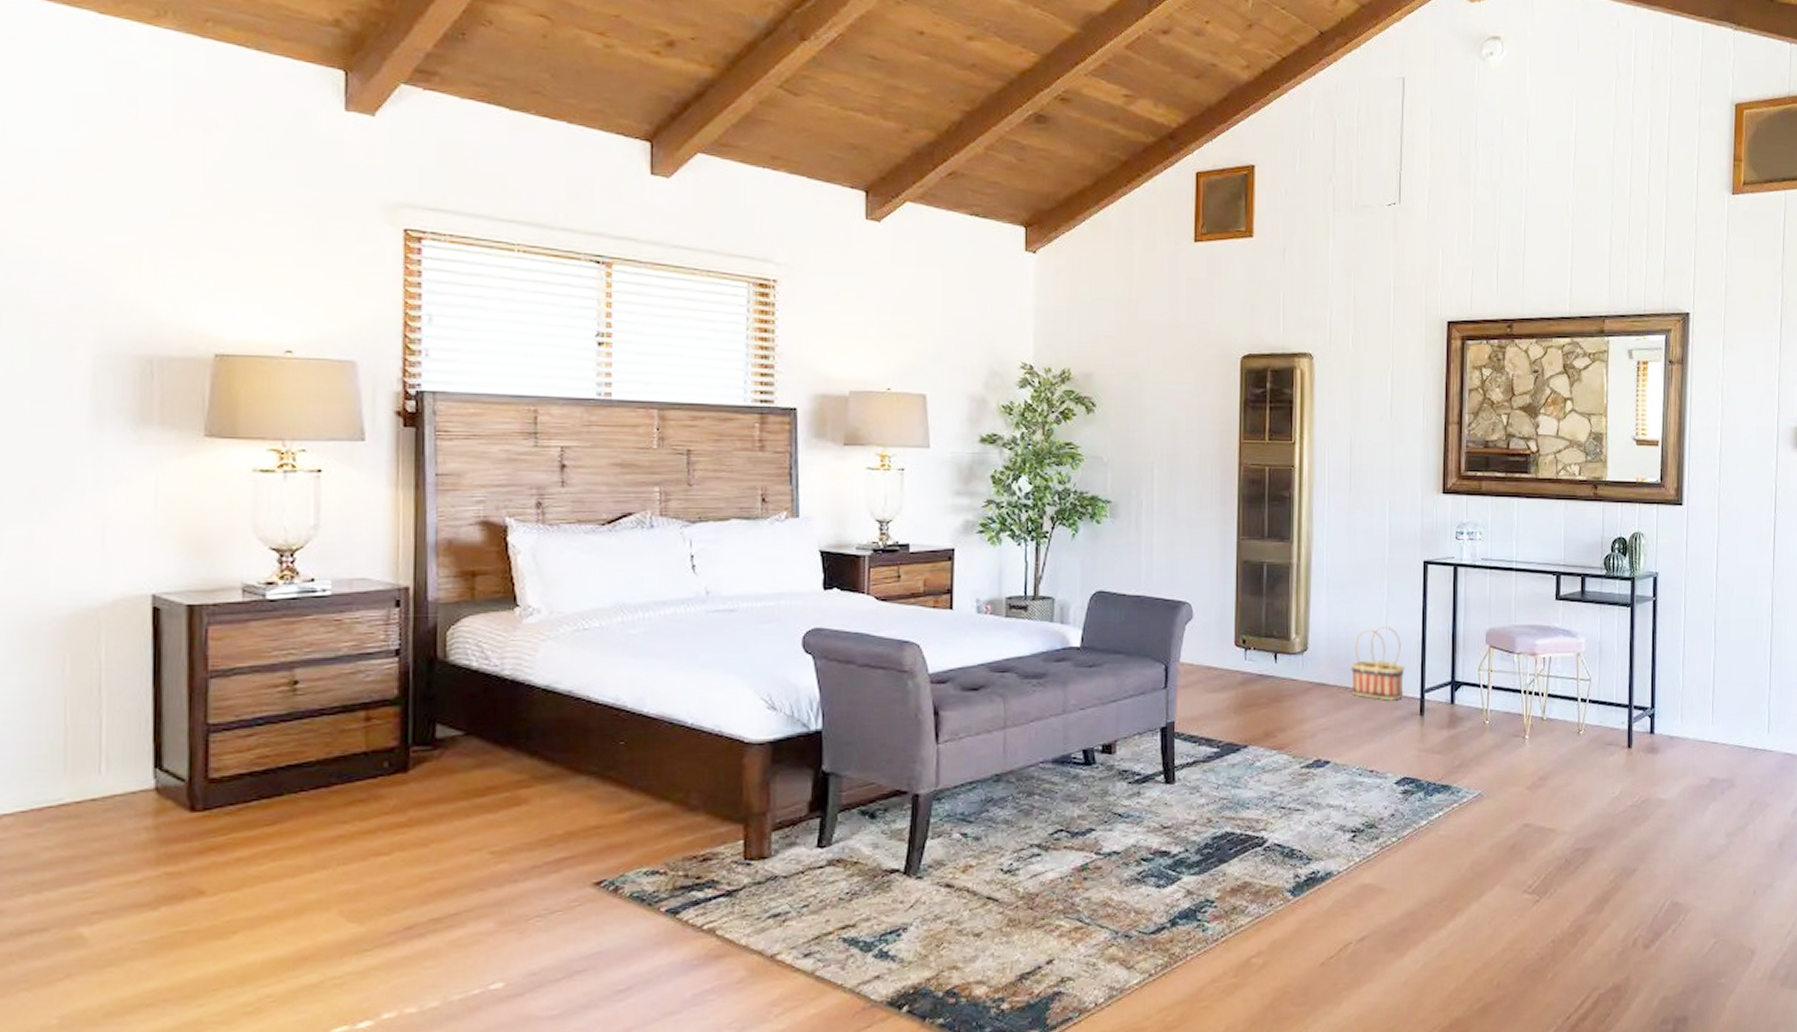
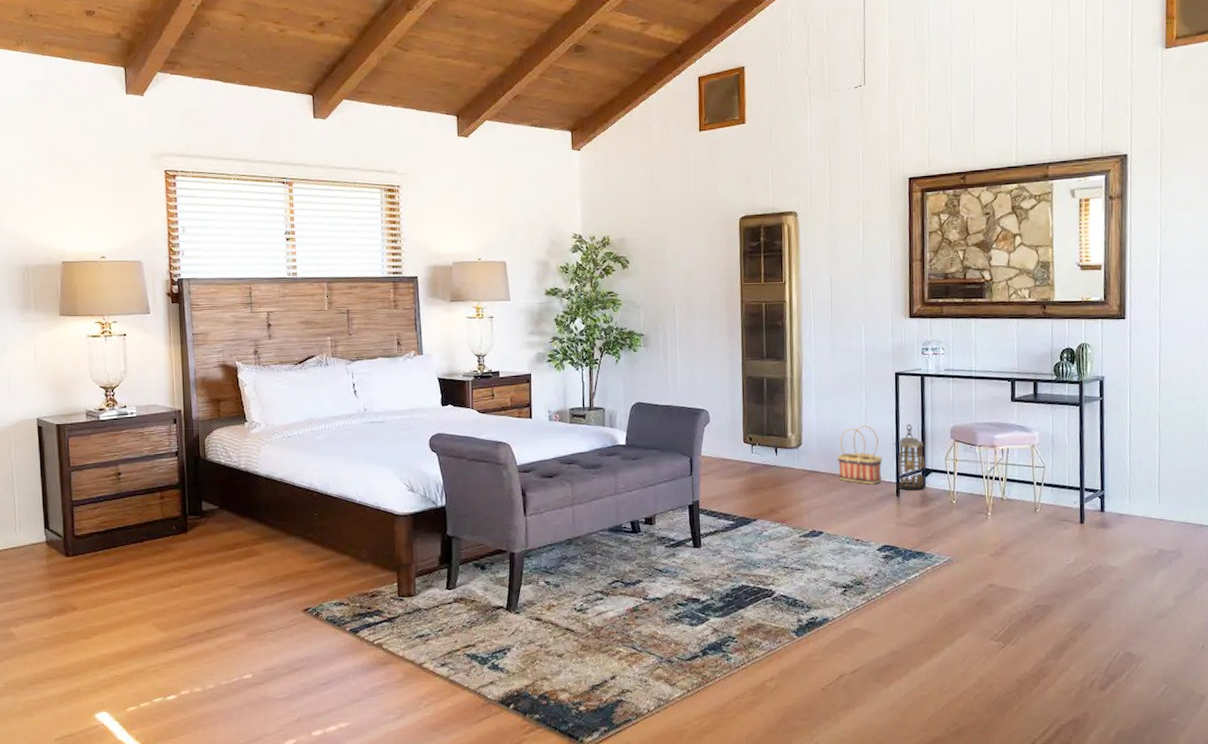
lantern: none [1419,625,1456,709] -> present [893,424,926,491]

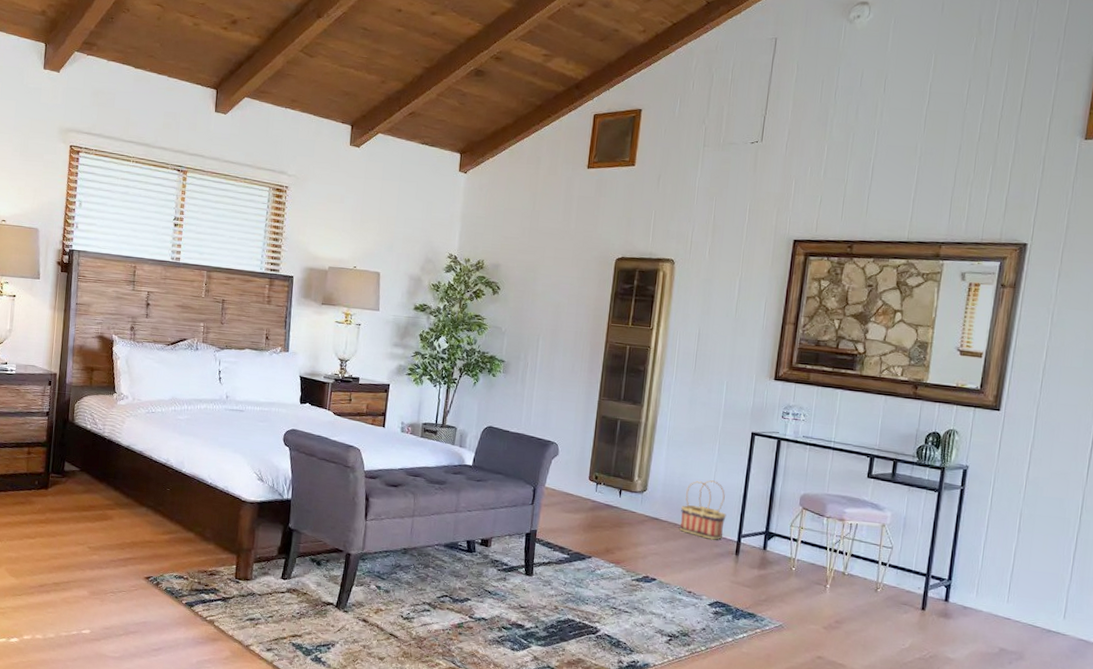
lantern: present [893,424,926,491] -> none [739,485,773,553]

